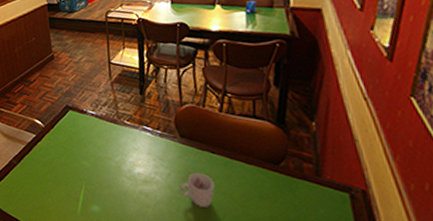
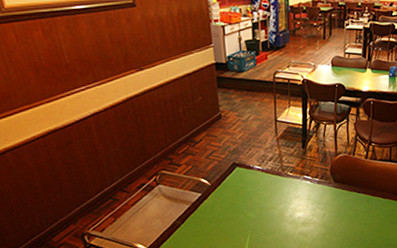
cup: present [179,173,215,207] -> none [332,210,359,238]

